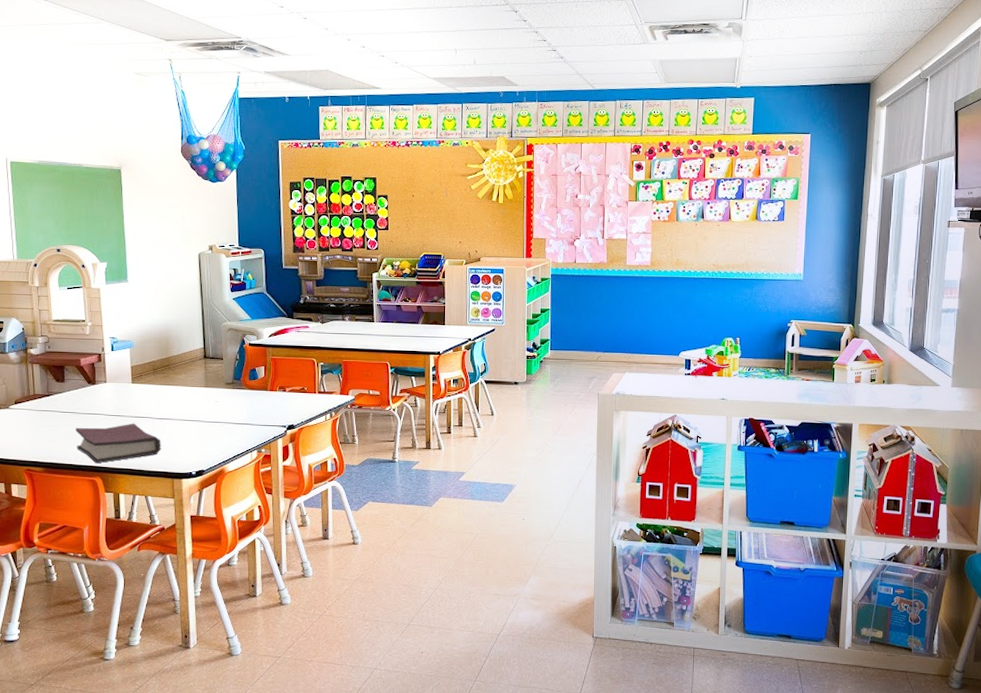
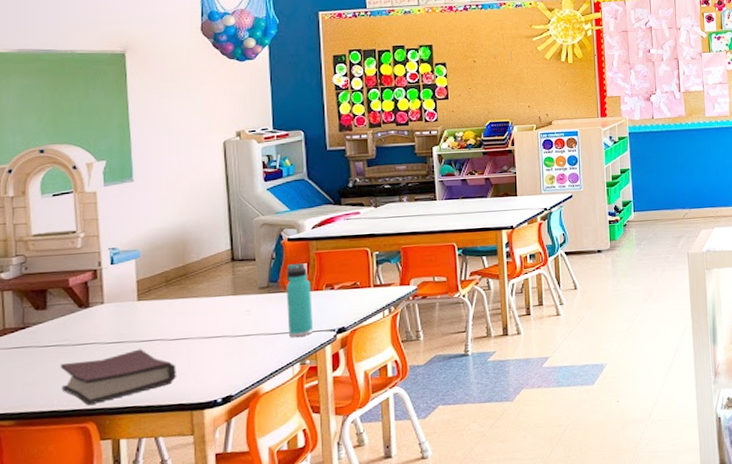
thermos bottle: none [247,366,269,428] -> present [286,263,314,337]

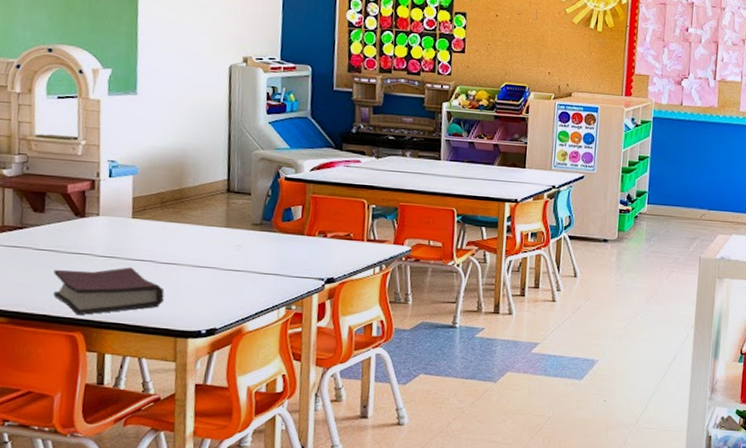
thermos bottle: present [286,263,314,337] -> none [277,204,304,280]

